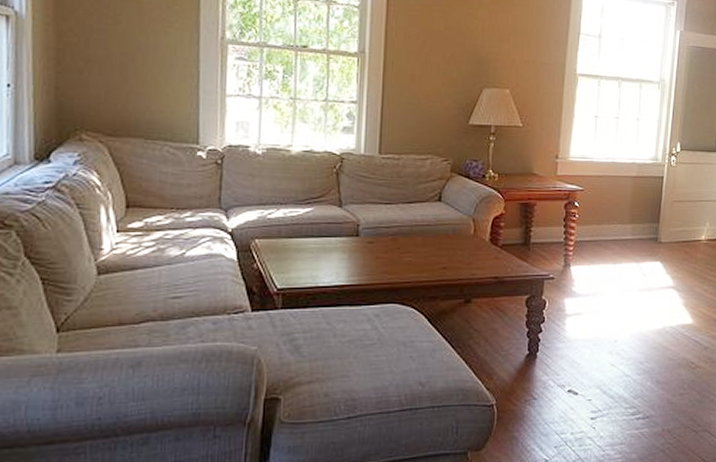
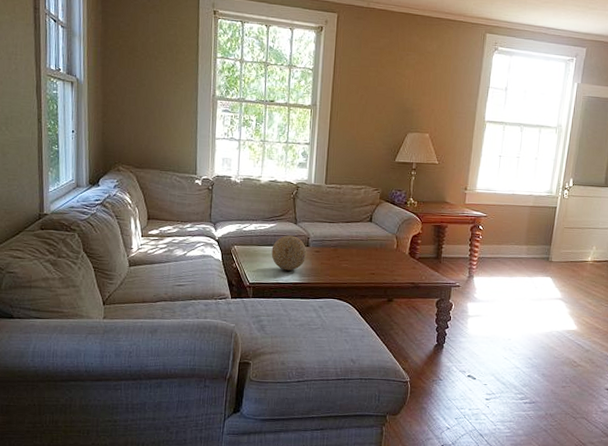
decorative ball: none [307,222,356,269] -> present [271,235,307,271]

